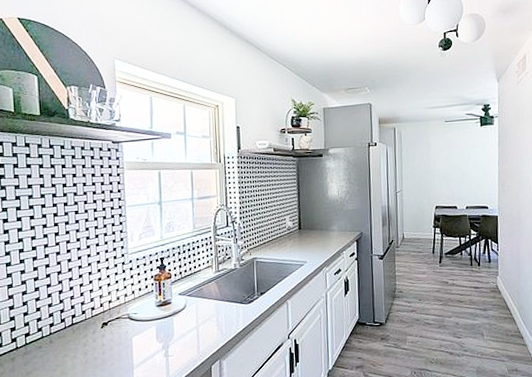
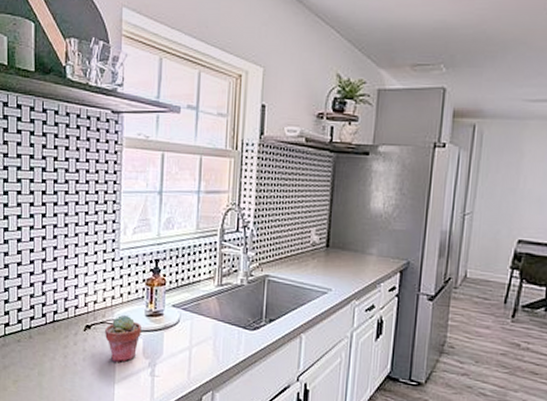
potted succulent: none [121,308,154,350] -> present [105,314,141,363]

